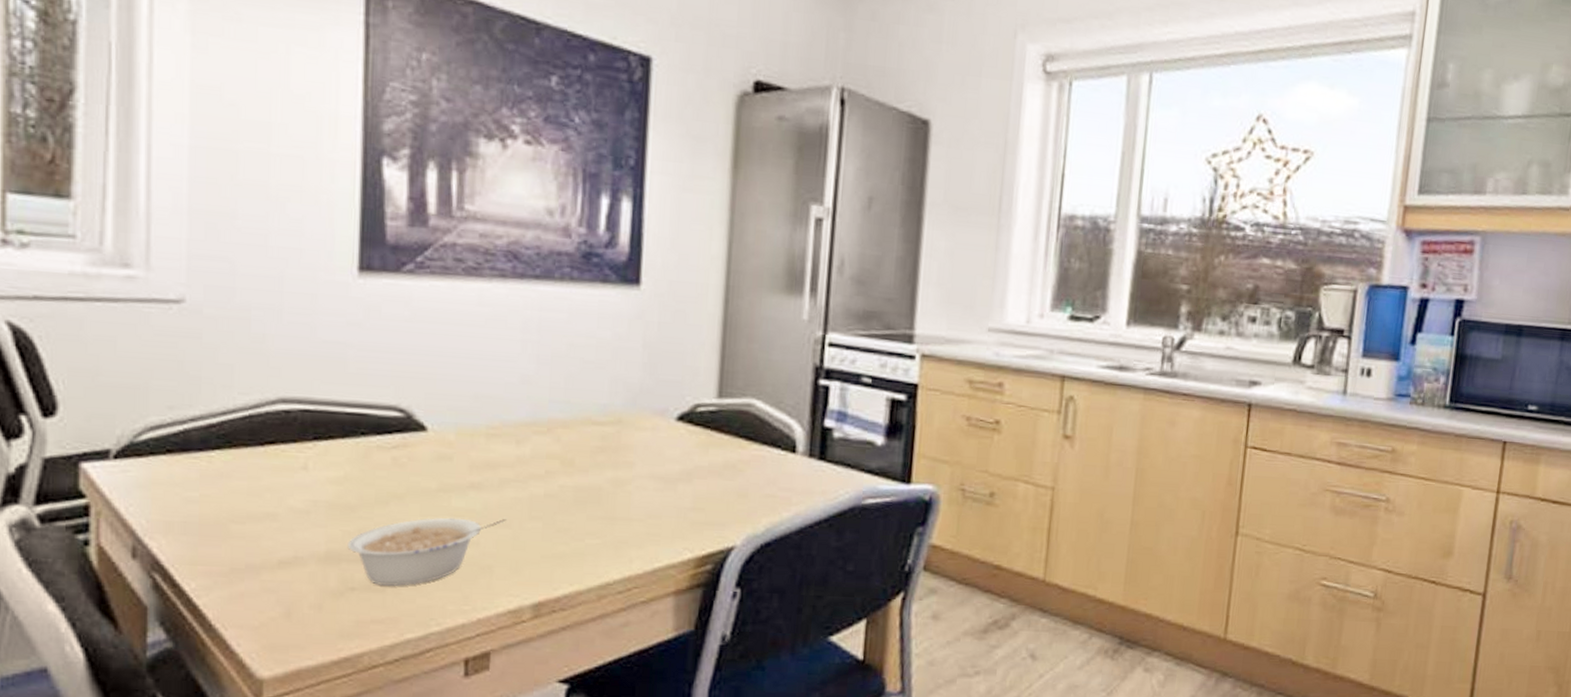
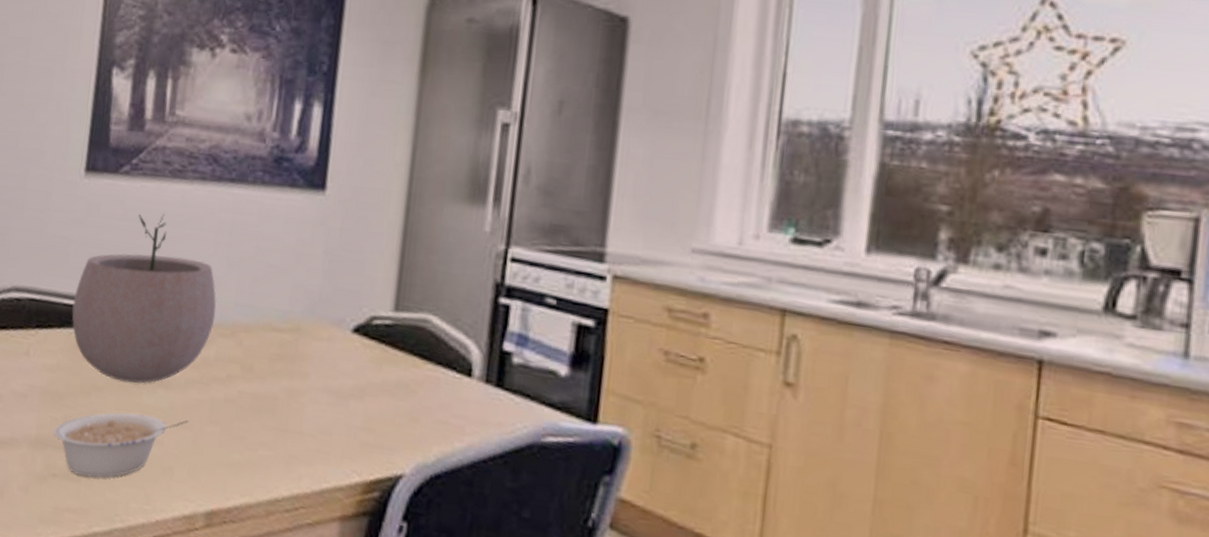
plant pot: none [357,313,529,488] -> present [72,213,217,384]

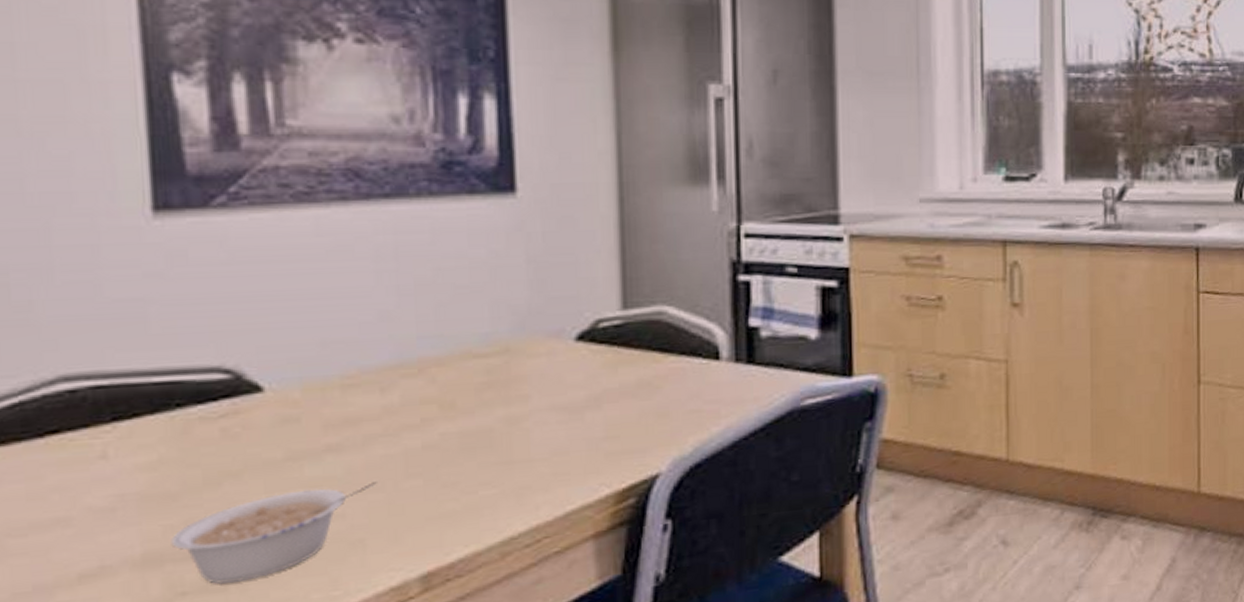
plant pot: present [72,213,217,384] -> none [168,248,393,459]

